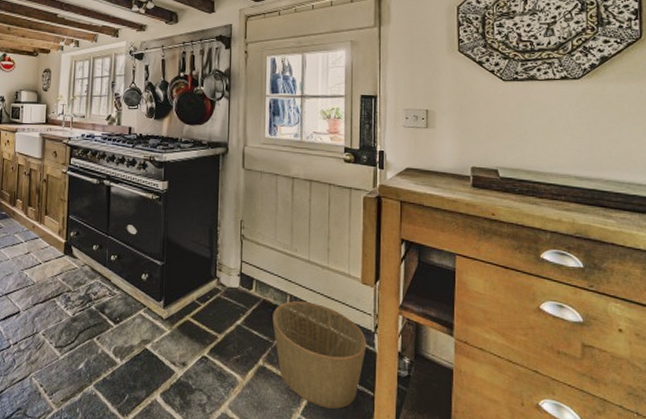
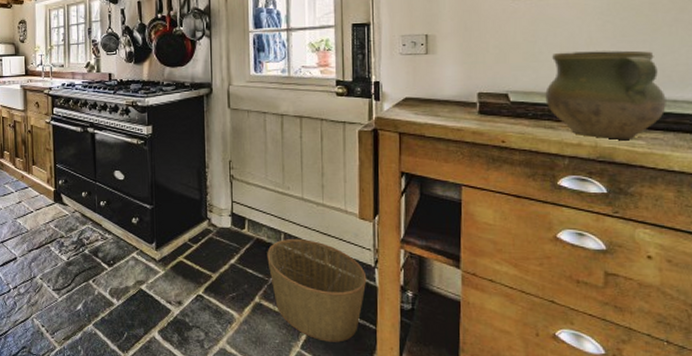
ceramic jug: none [530,134,632,218] -> present [545,50,666,139]

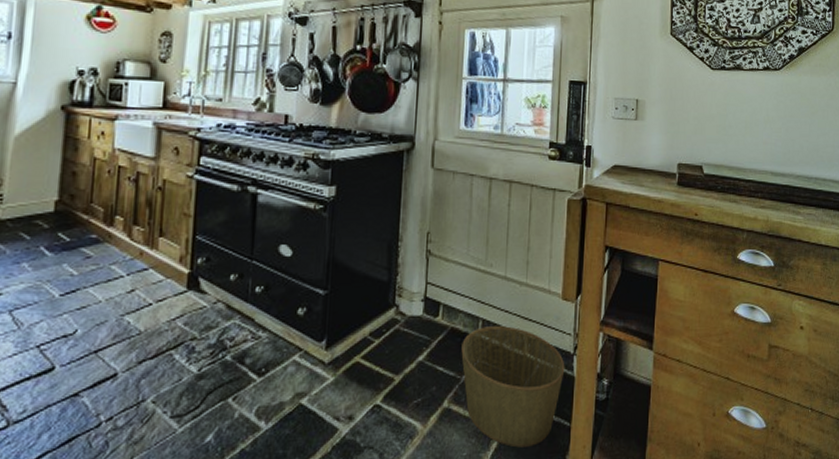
ceramic jug: present [545,50,666,139] -> none [731,127,819,214]

